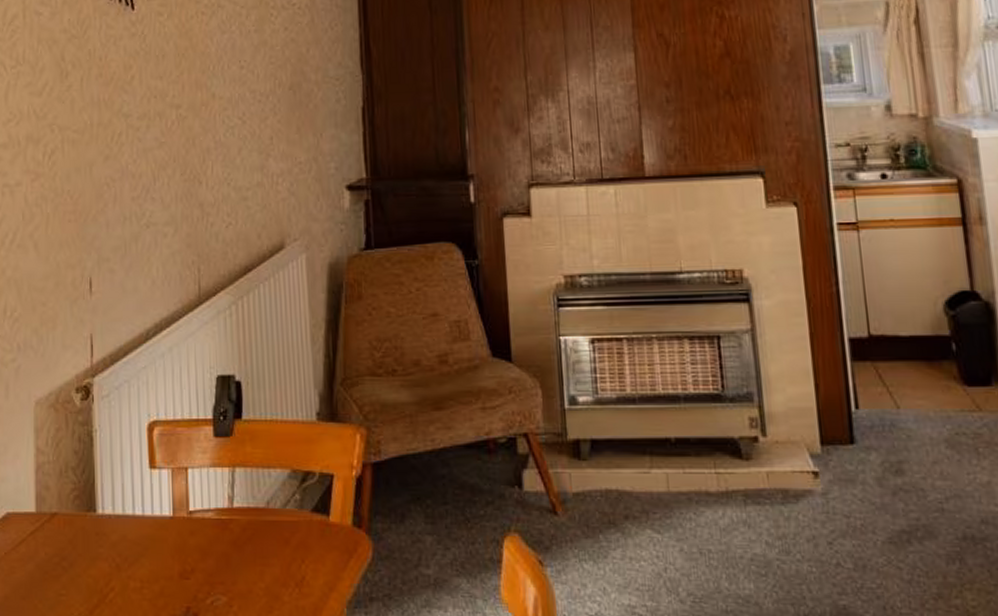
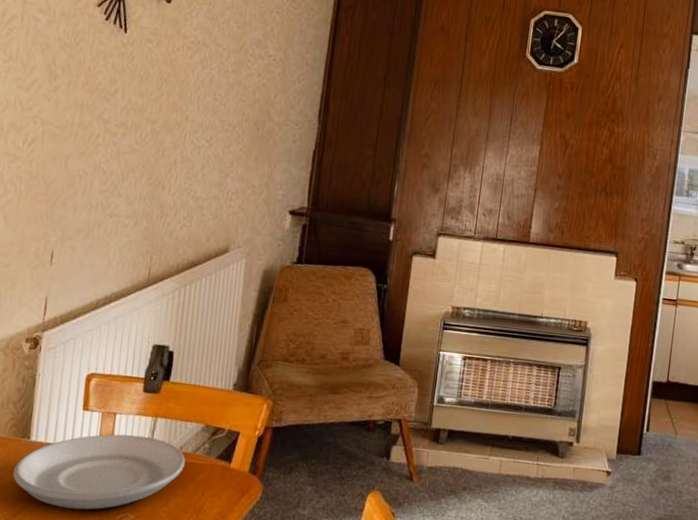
plate: none [83,493,276,596] -> present [13,434,186,510]

